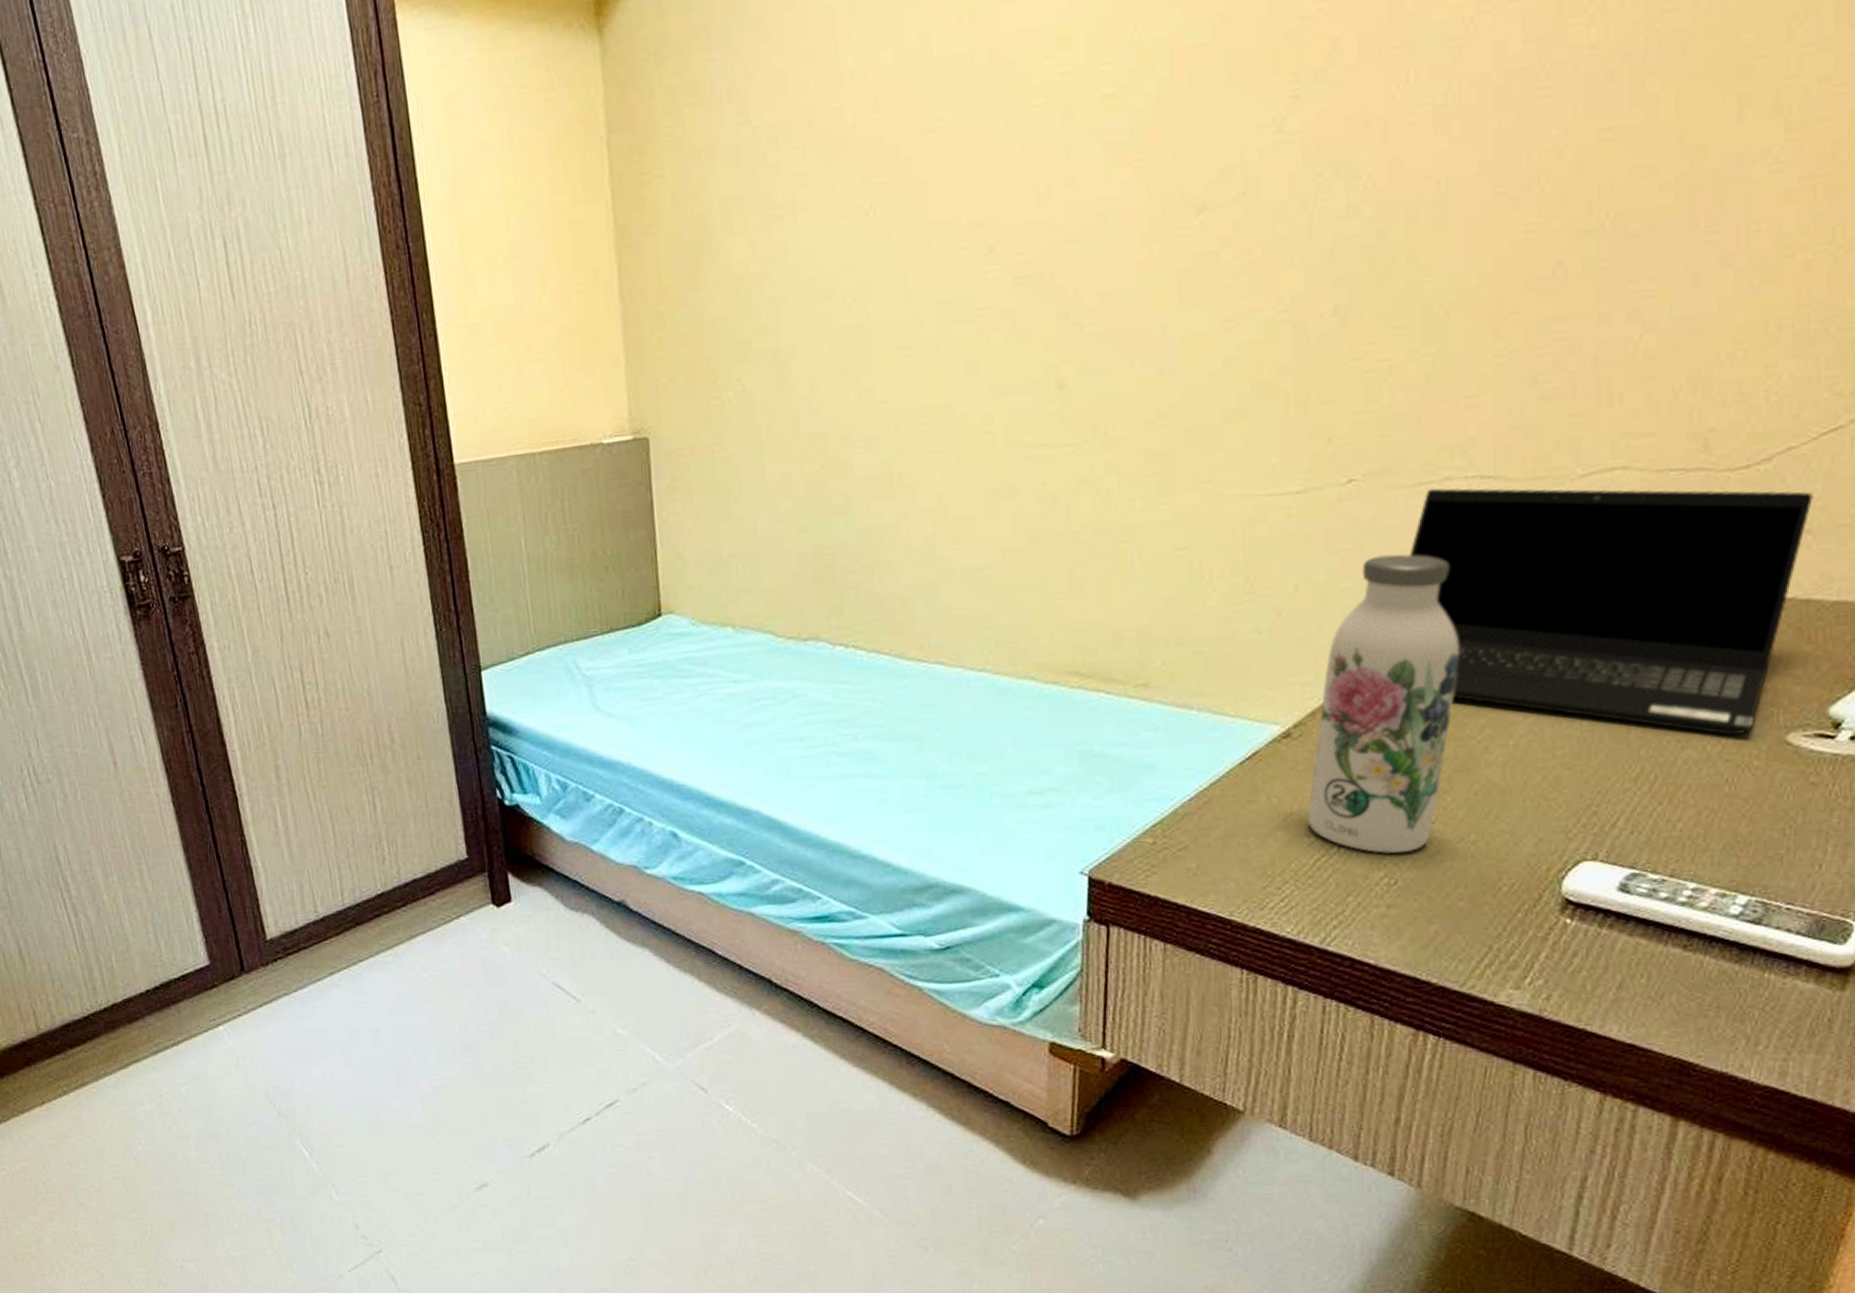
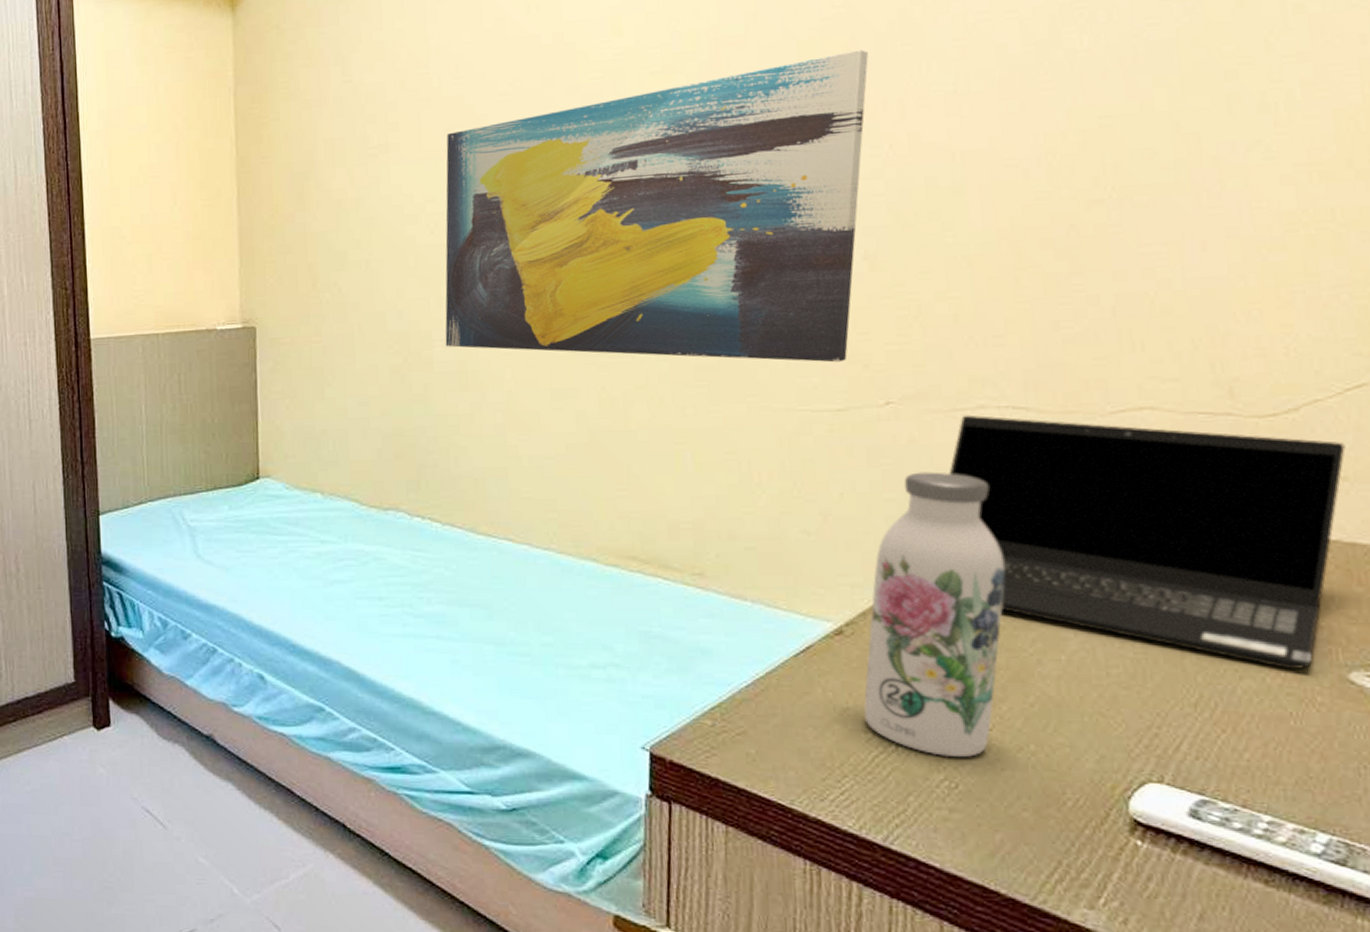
wall art: none [864,55,1351,448] -> present [445,49,869,363]

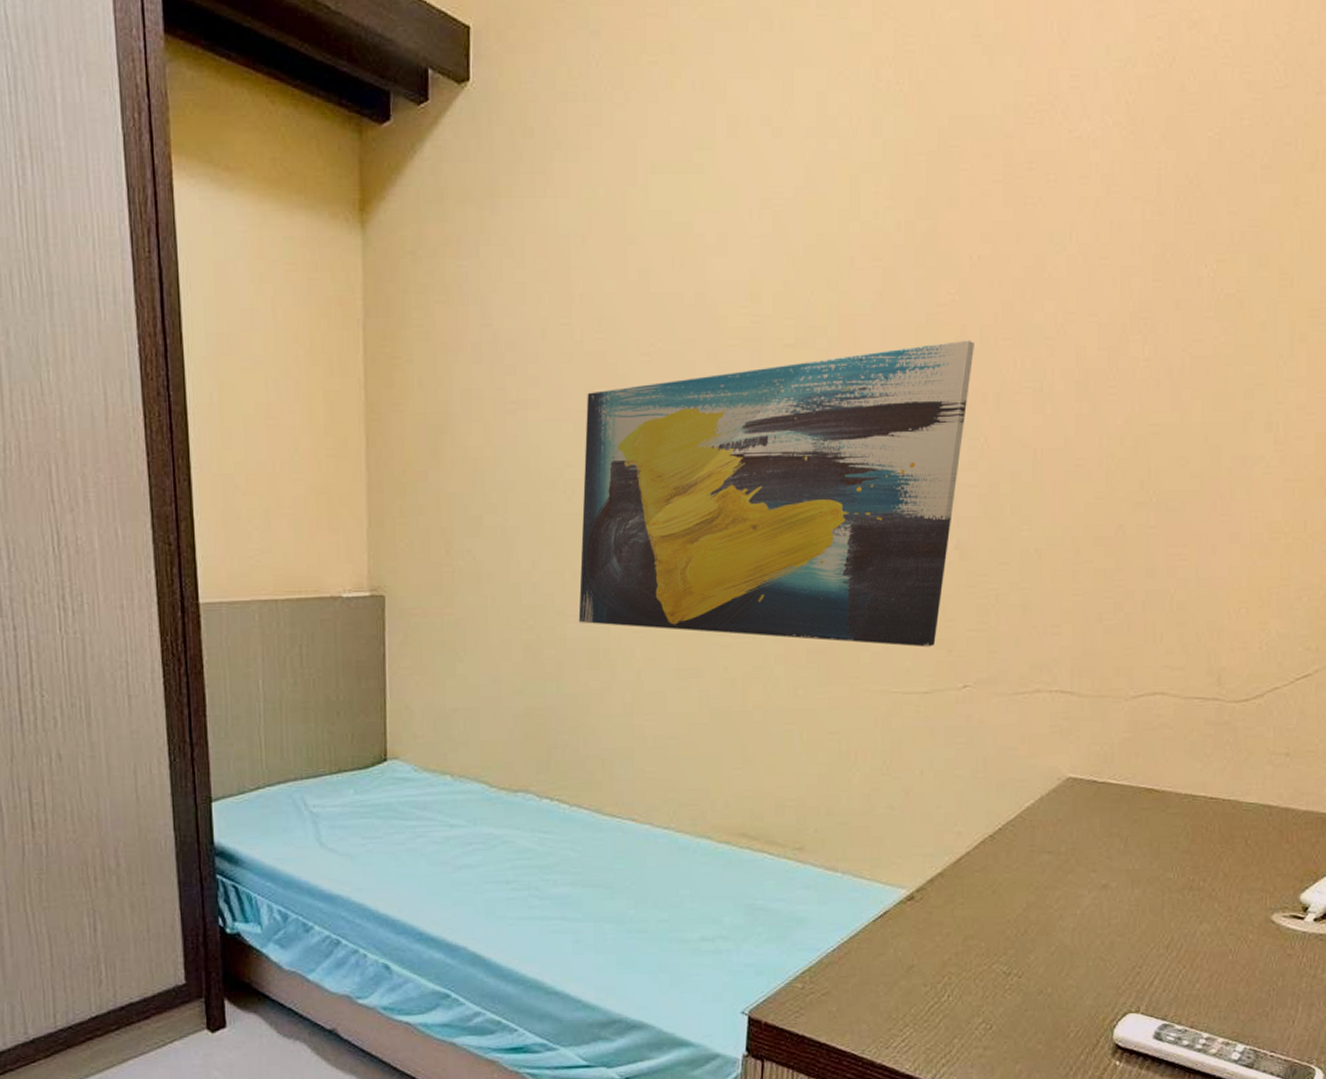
water bottle: present [863,472,1005,757] -> none [925,750,1043,1002]
laptop computer: present [948,414,1346,670] -> none [1007,698,1291,914]

